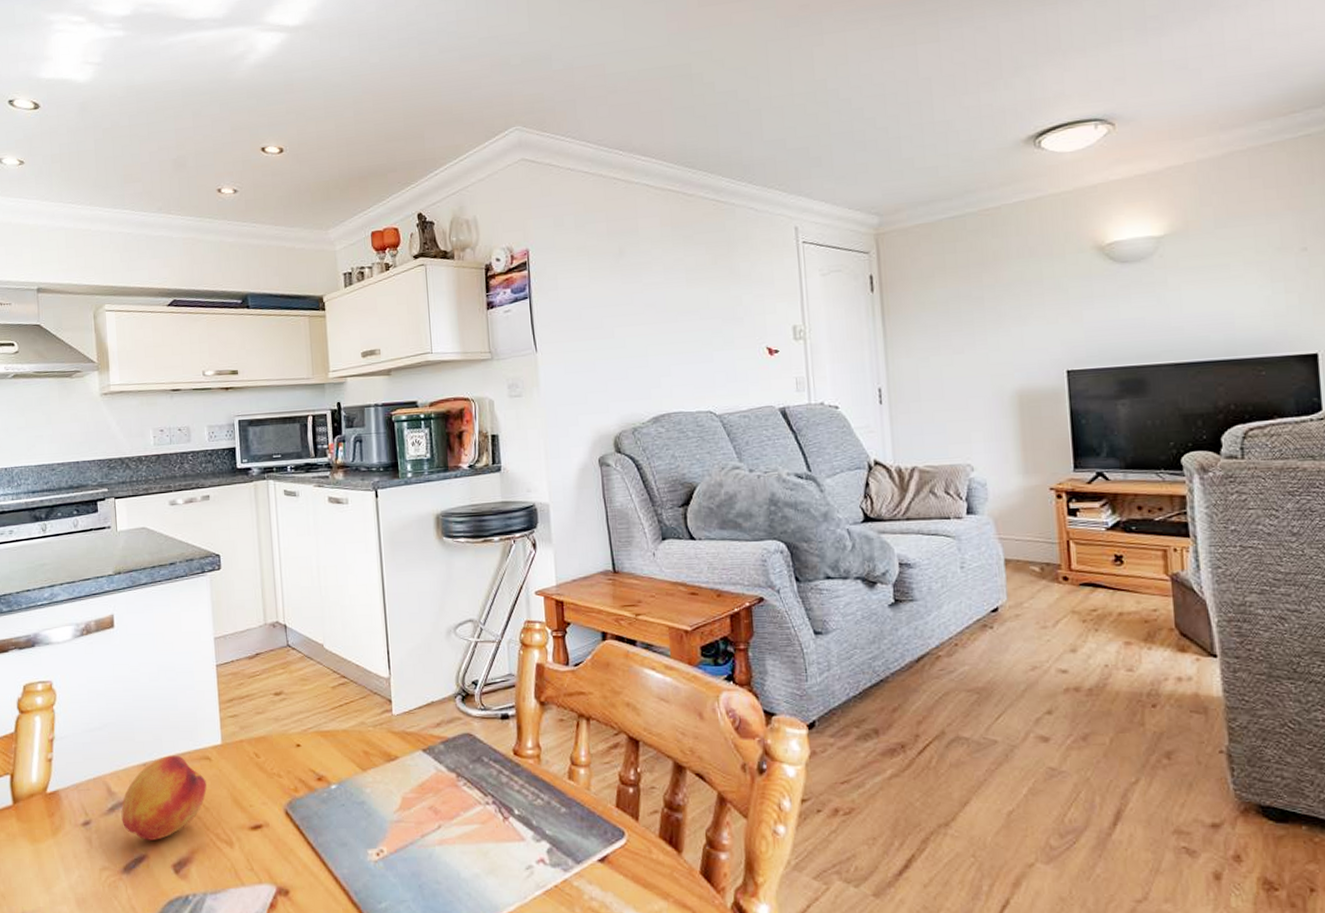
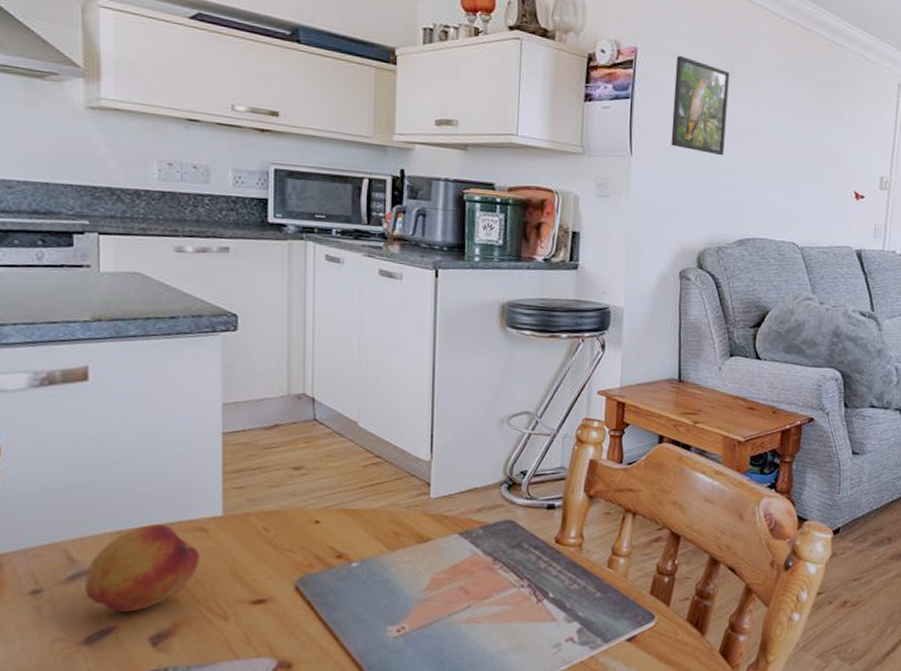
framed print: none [566,248,625,337] -> present [671,56,730,156]

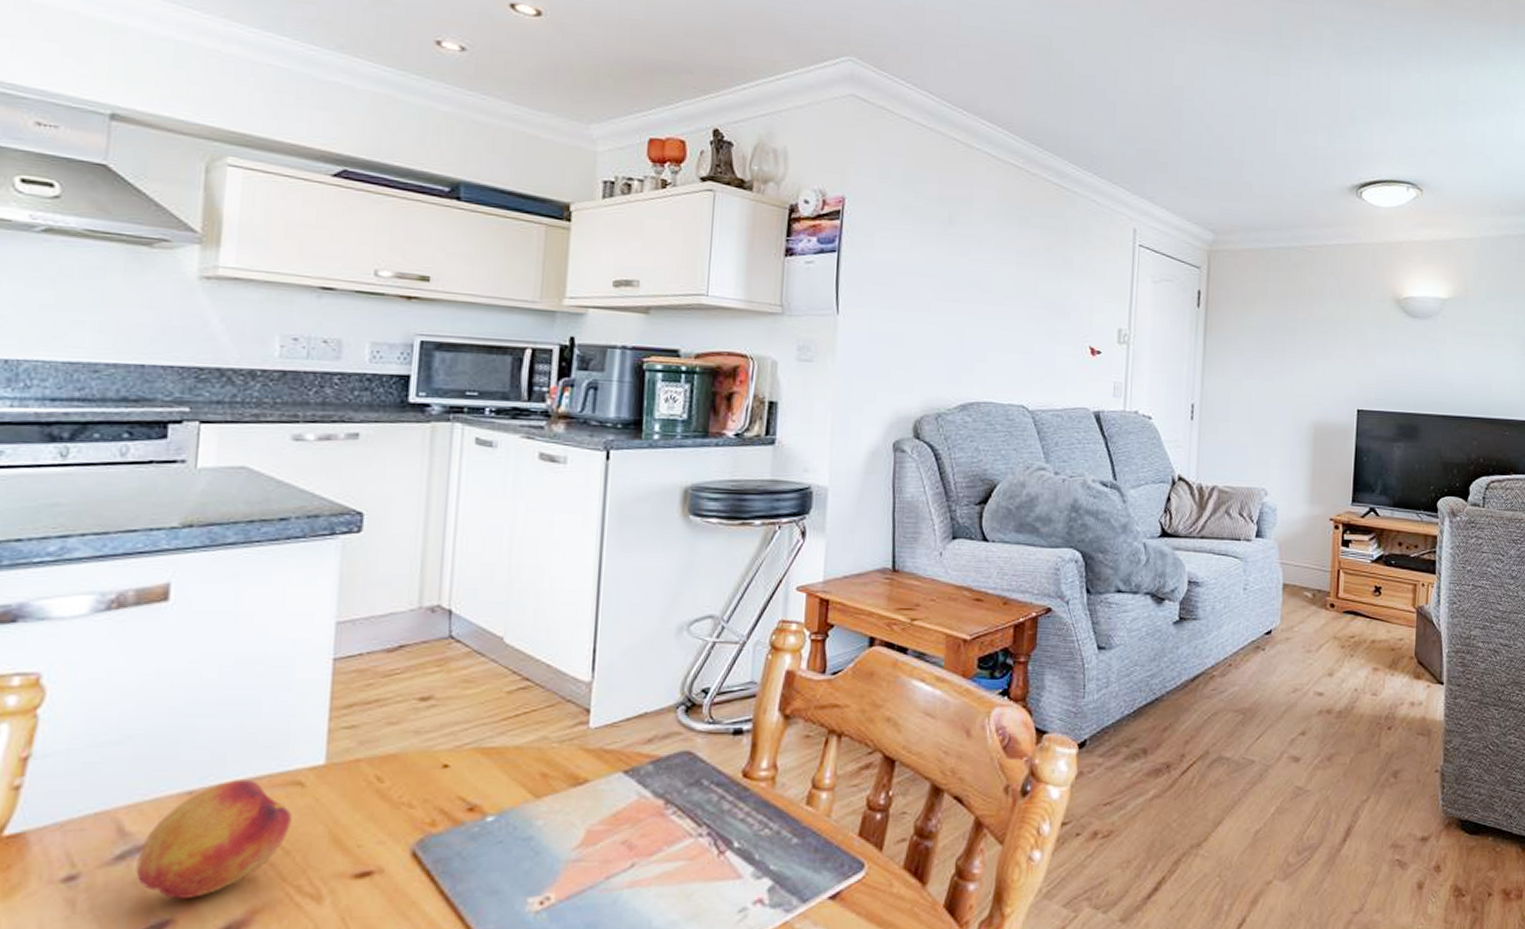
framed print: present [671,56,730,156] -> none [882,205,948,312]

